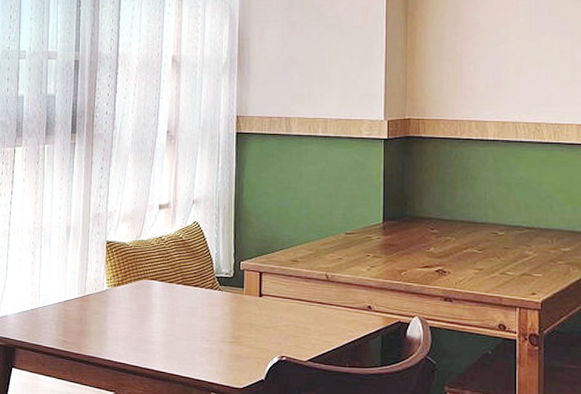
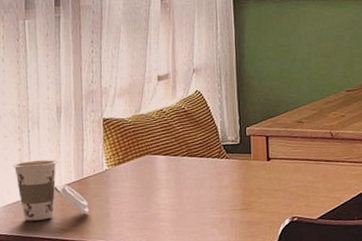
cup: none [25,273,89,330] -> present [13,159,90,221]

